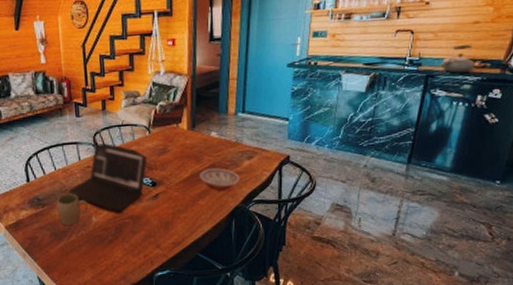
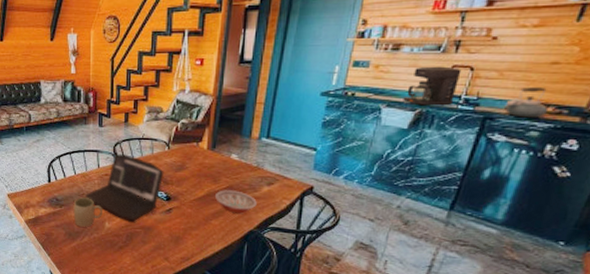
coffee maker: none [359,31,404,70] -> present [403,66,462,106]

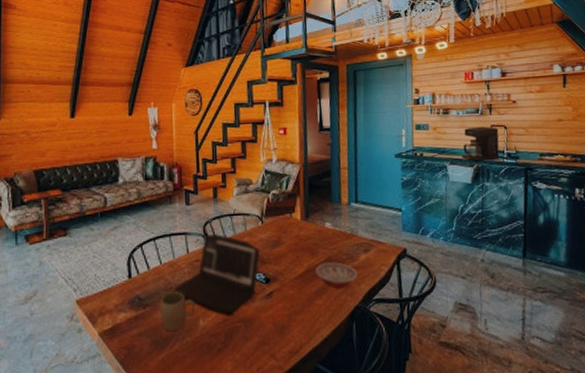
kettle: present [504,87,549,118] -> none [537,140,568,167]

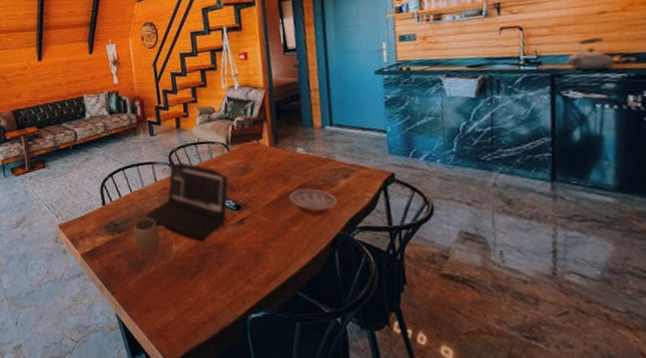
coffee maker: present [461,126,499,162] -> none [460,29,513,72]
kettle: none [537,140,568,167] -> present [568,37,616,71]

